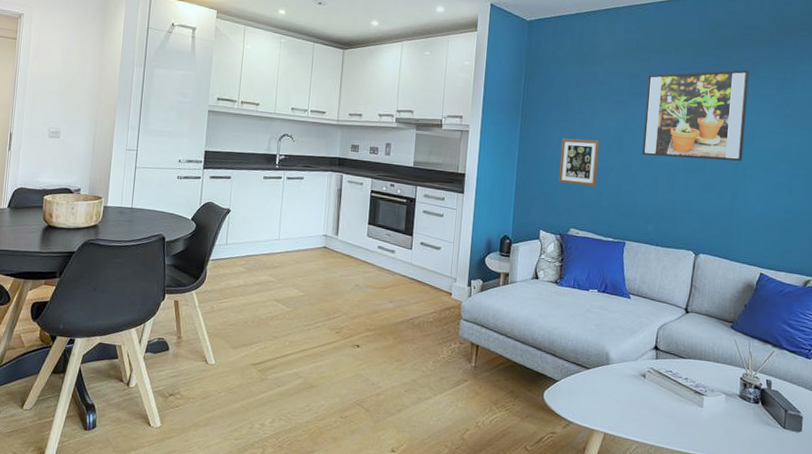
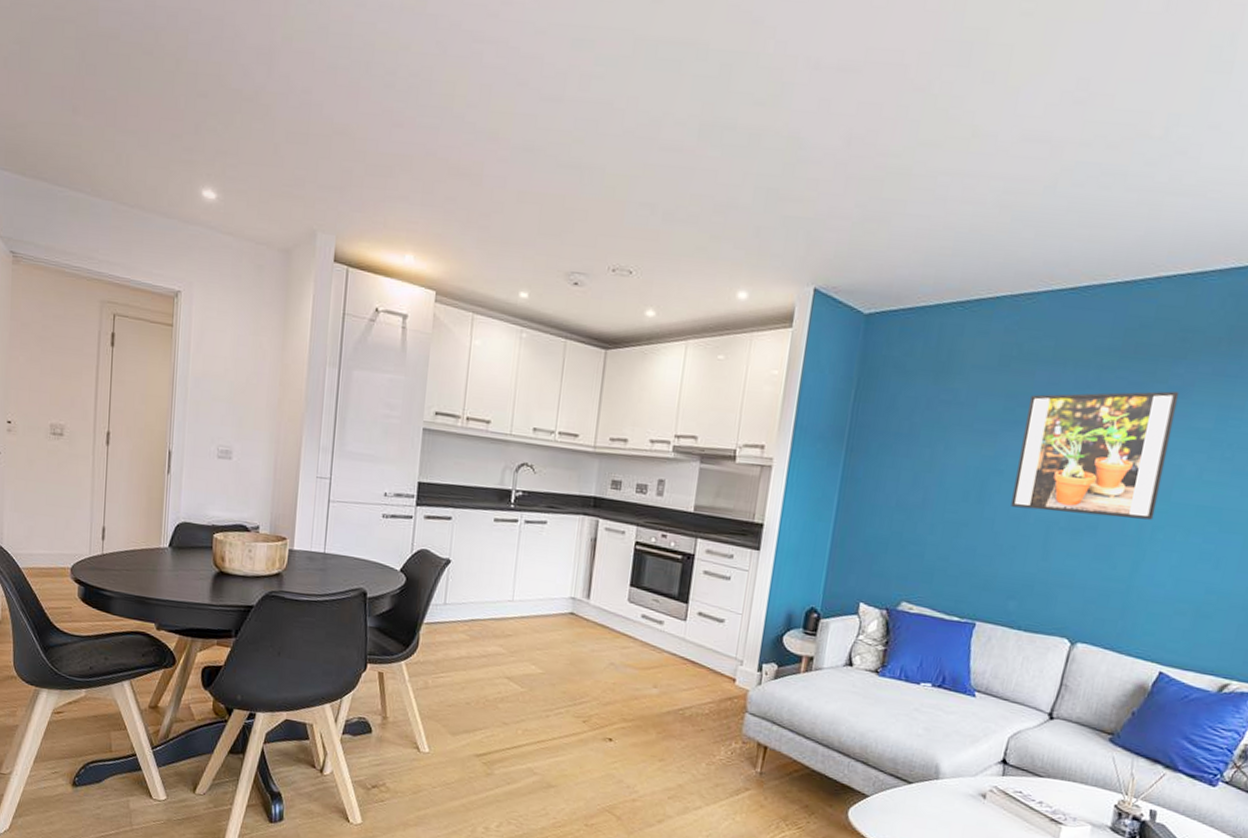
picture frame: present [558,138,600,187] -> none [890,480,953,548]

